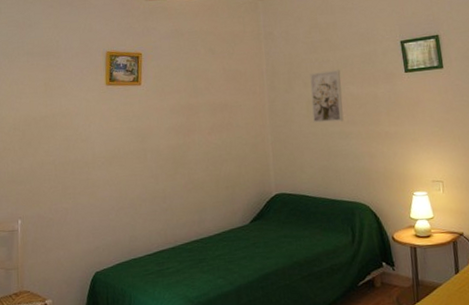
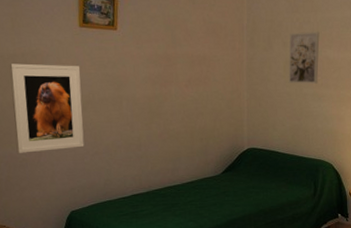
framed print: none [41,121,110,213] -> present [9,63,84,153]

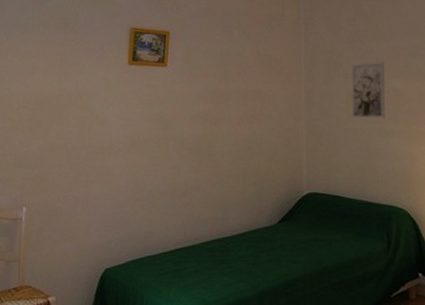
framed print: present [9,63,84,153] -> none [52,103,127,201]

